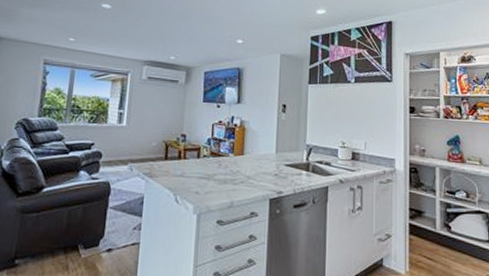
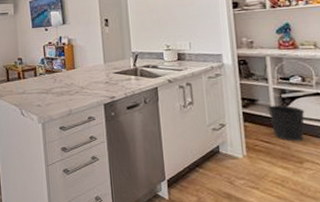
wastebasket: none [433,219,467,261] -> present [267,105,305,142]

